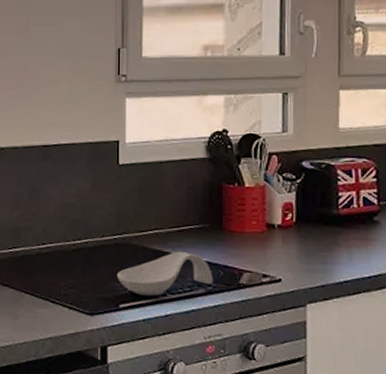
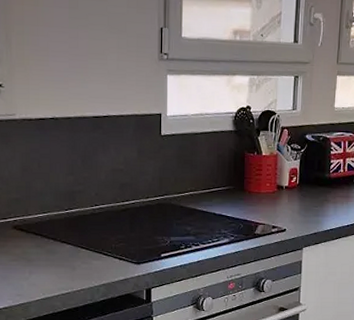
spoon rest: present [116,252,213,296] -> none [159,210,235,246]

